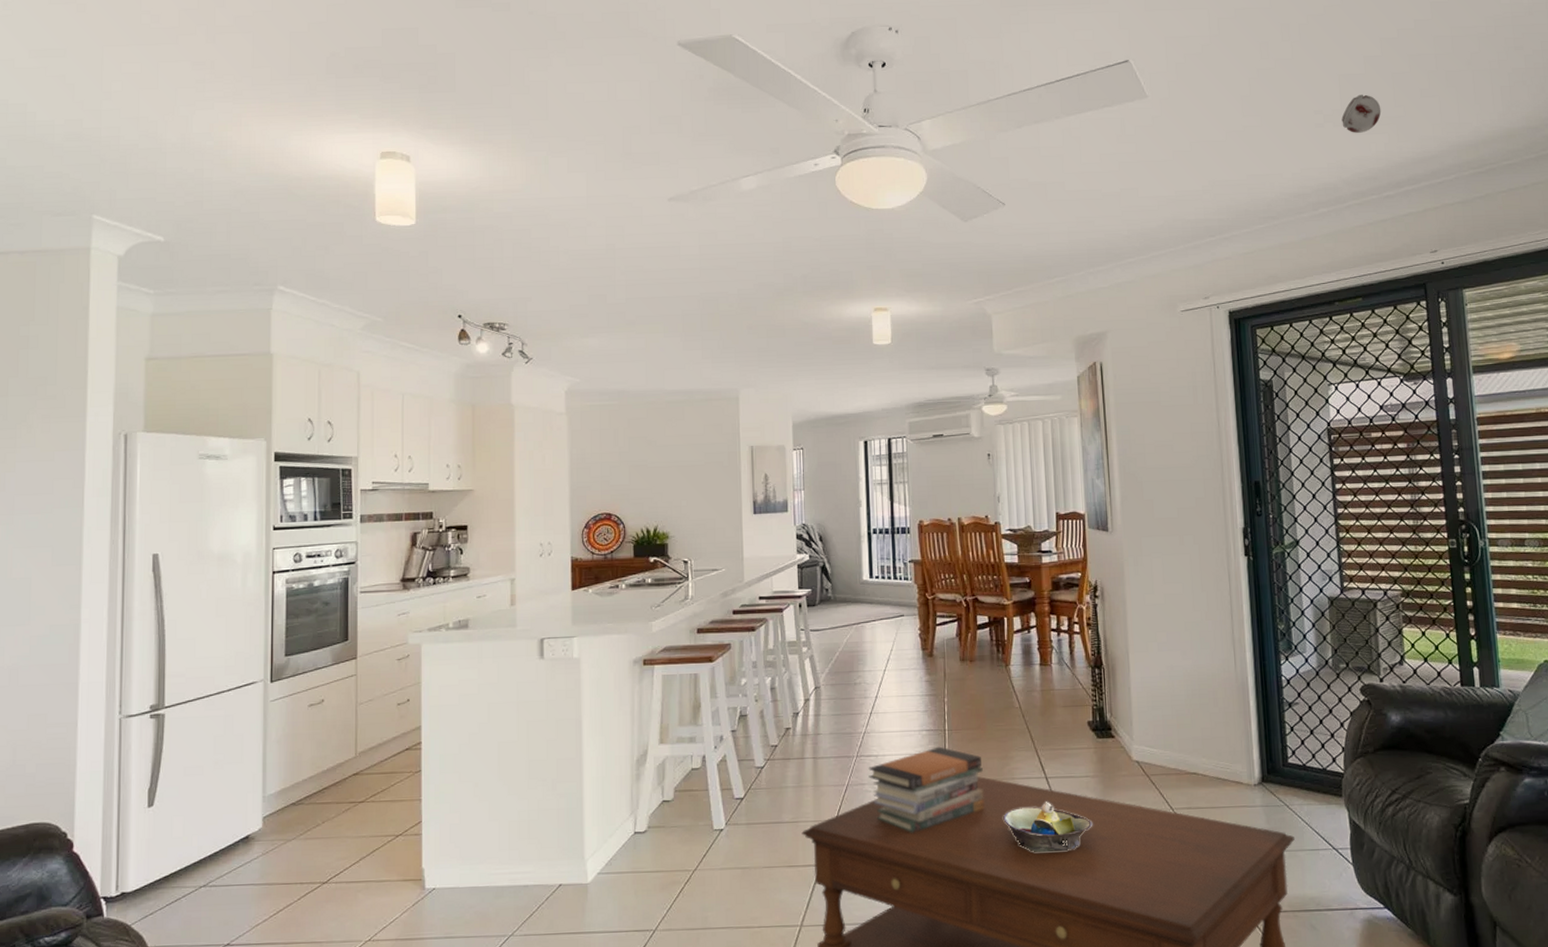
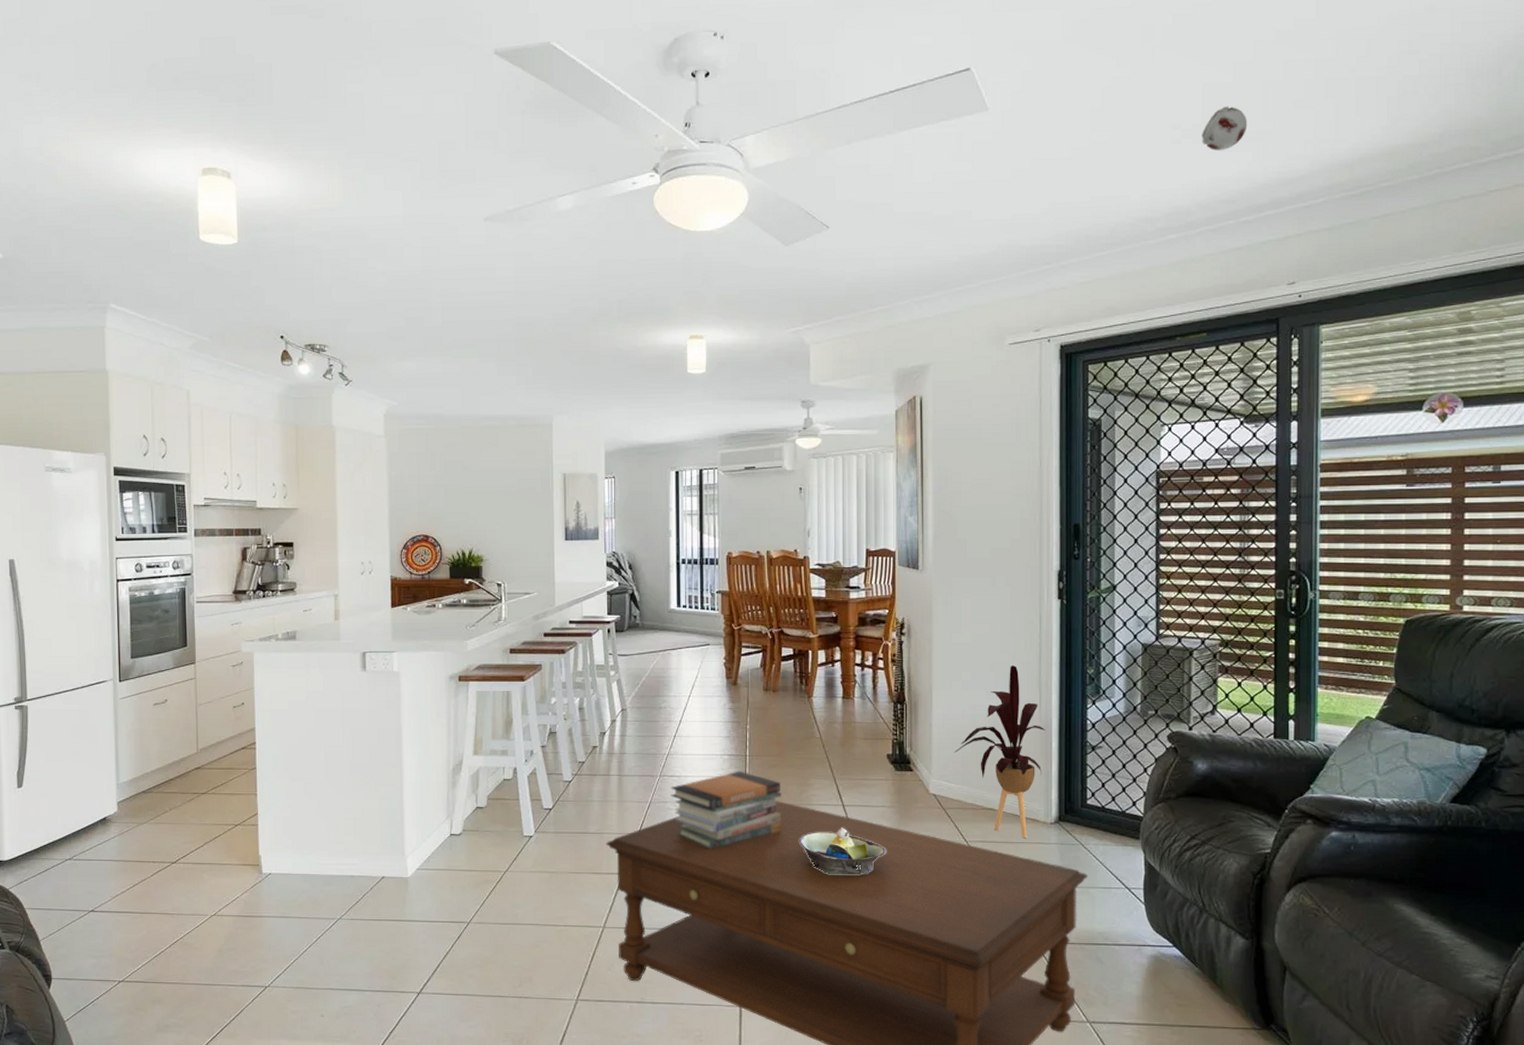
house plant: none [1155,624,1242,803] -> present [955,665,1045,839]

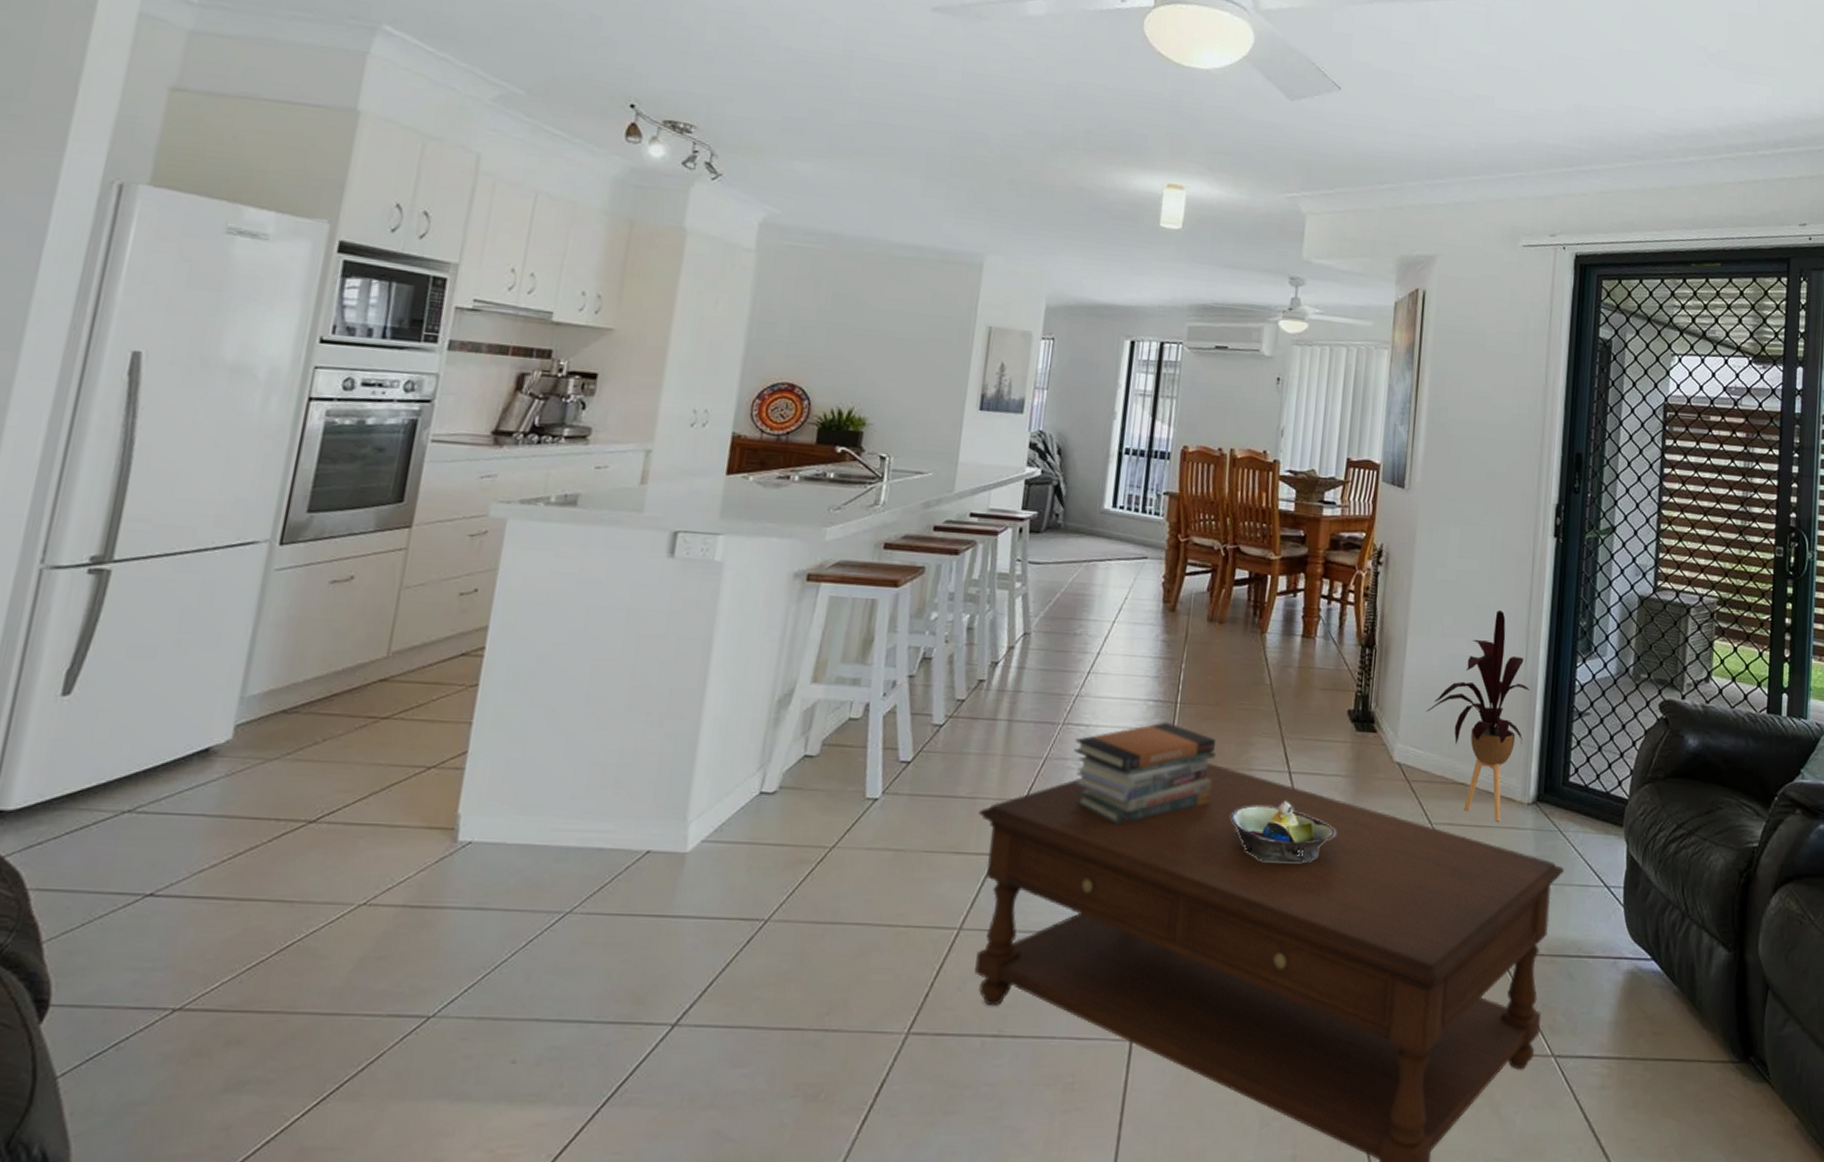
smoke detector: present [1202,106,1248,151] -> none [1726,37,1769,81]

